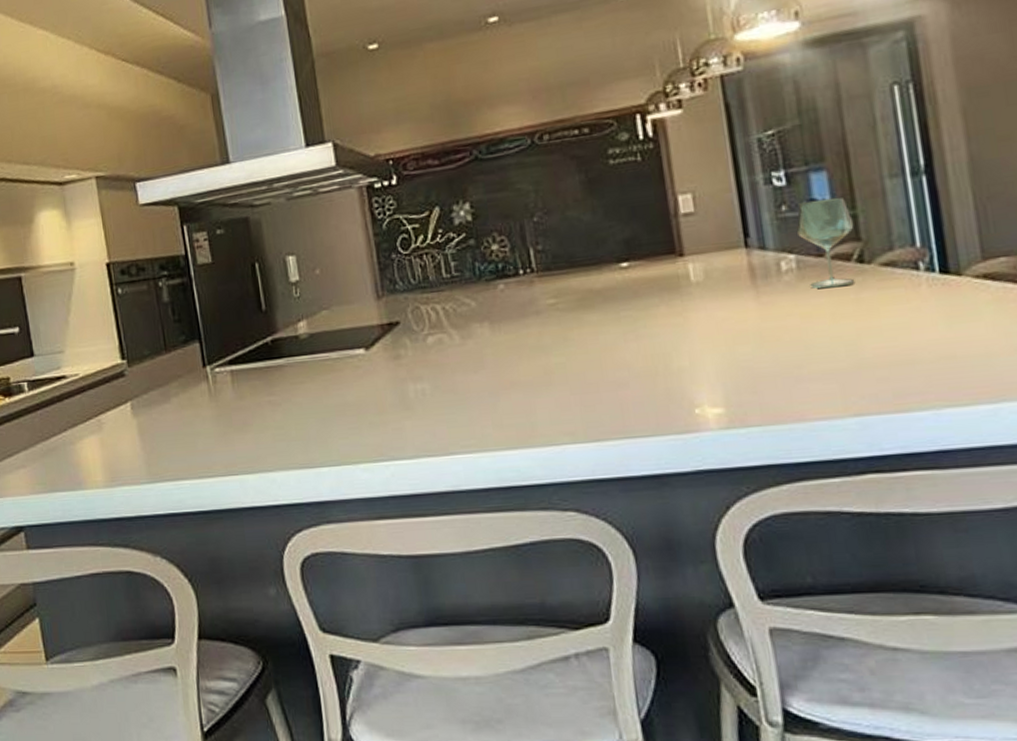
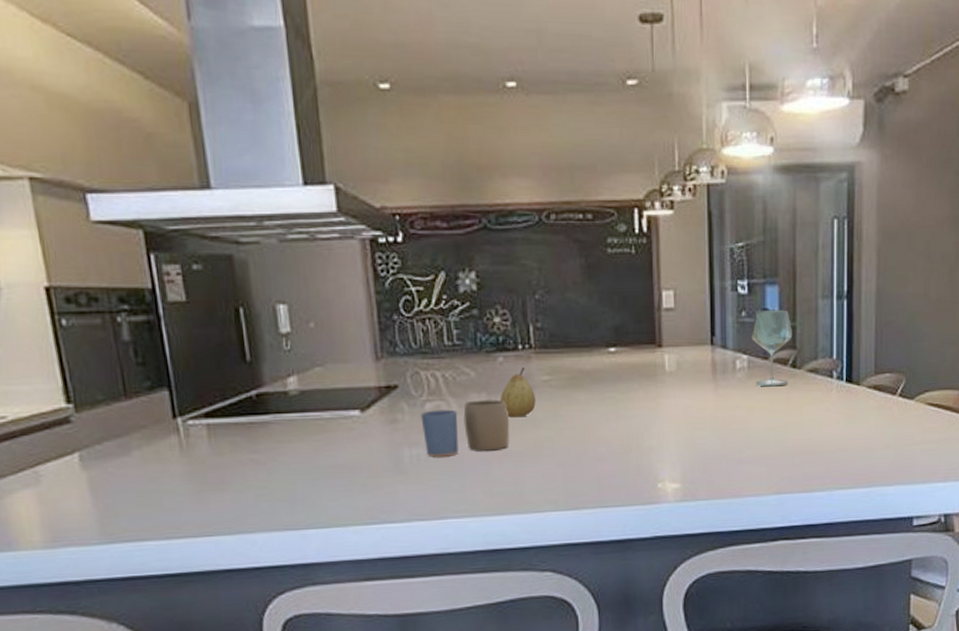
mug: none [423,341,464,391] -> present [420,409,459,457]
mug: none [466,328,517,383] -> present [463,399,510,451]
fruit: none [504,293,543,346] -> present [500,368,536,418]

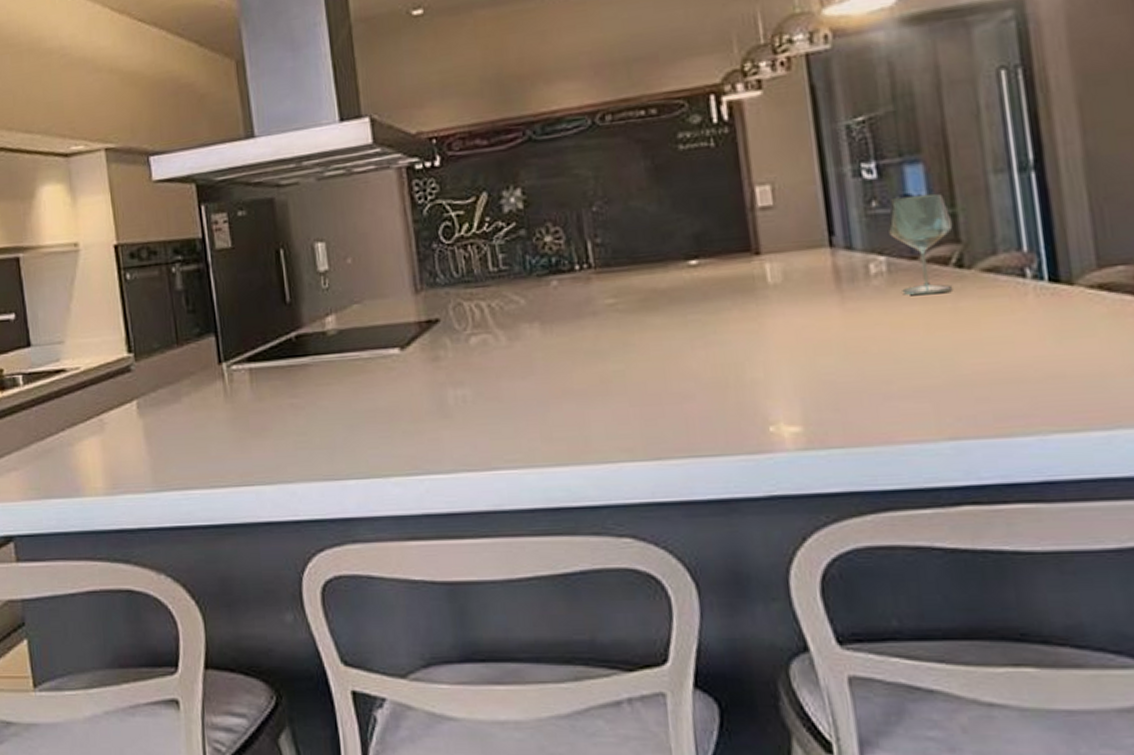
mug: present [420,409,459,457] -> none [465,343,510,398]
mug: present [463,399,510,451] -> none [513,329,570,390]
fruit: present [500,368,536,418] -> none [556,291,600,350]

